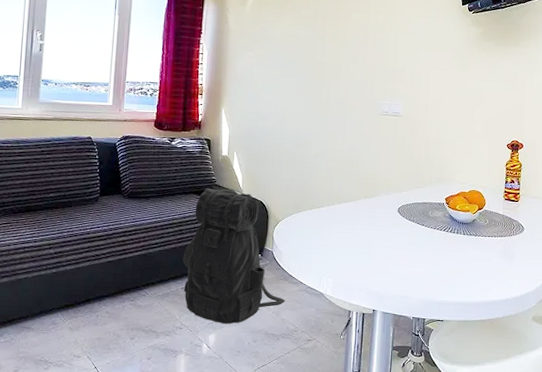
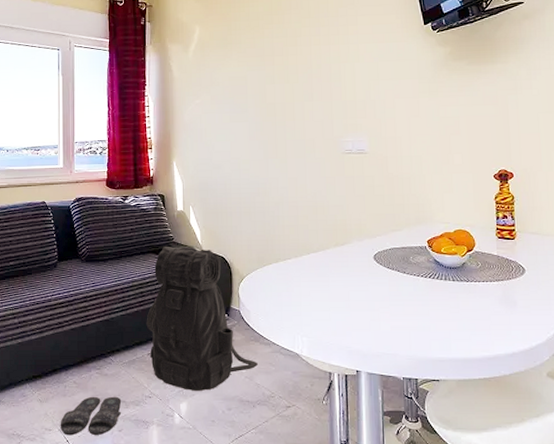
slippers: none [89,326,152,362] -> present [60,396,122,435]

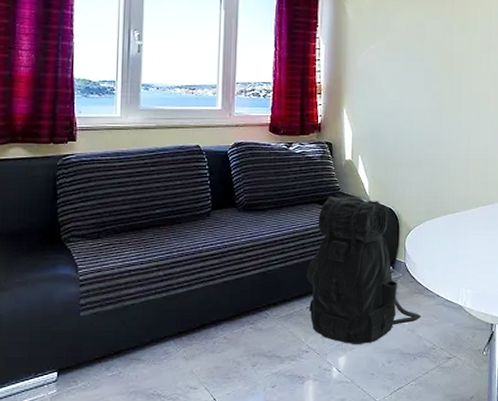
slippers: present [60,396,122,435] -> none [207,351,276,393]

